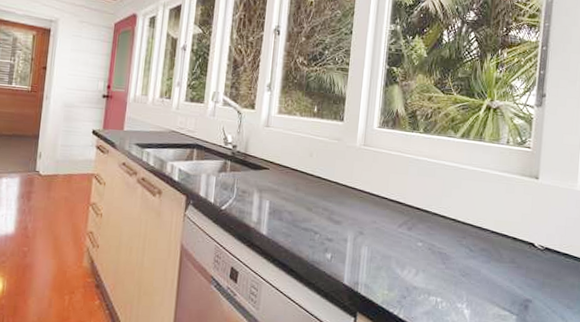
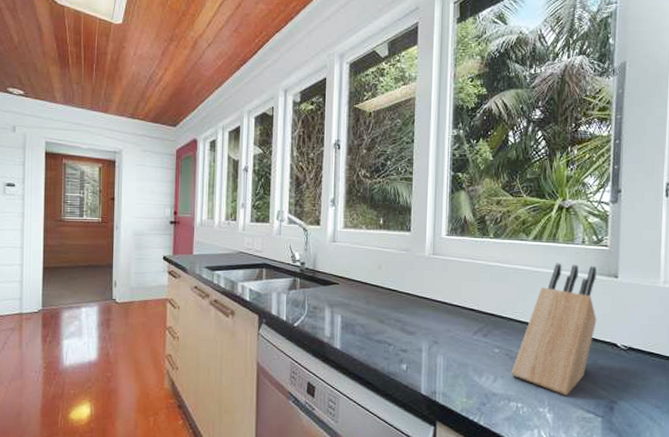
knife block: none [433,161,519,292] -> present [511,263,597,395]

